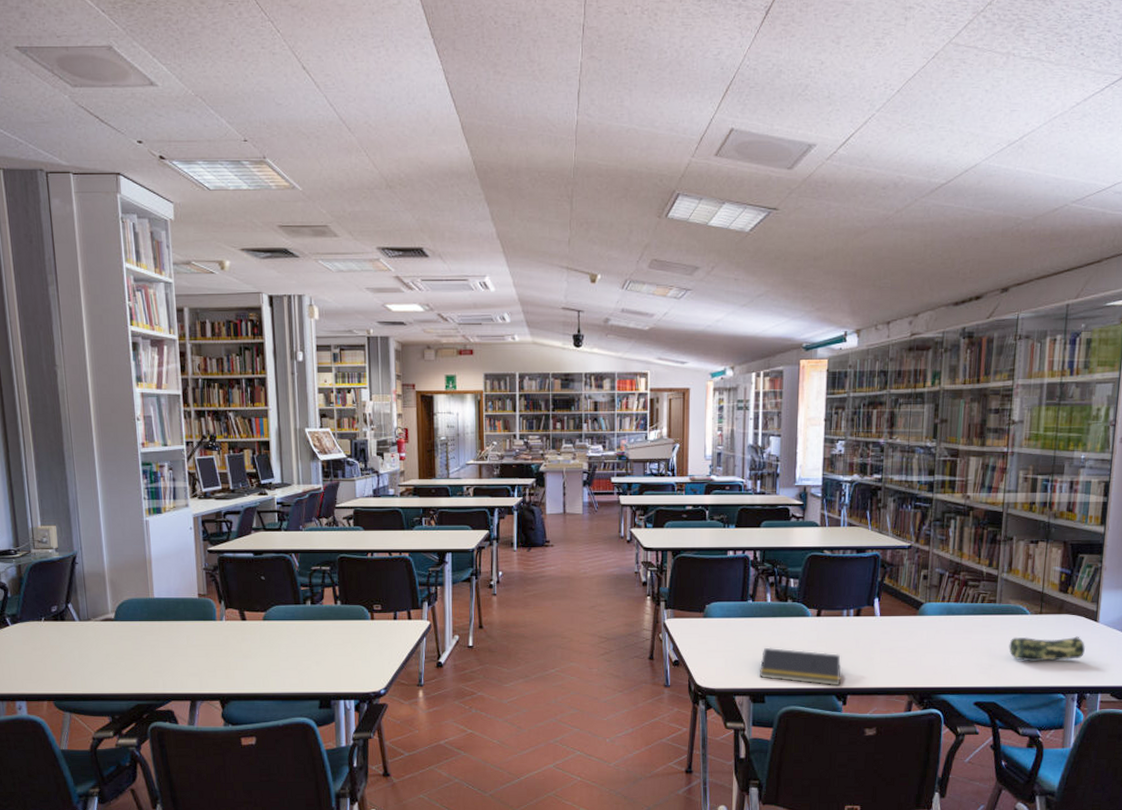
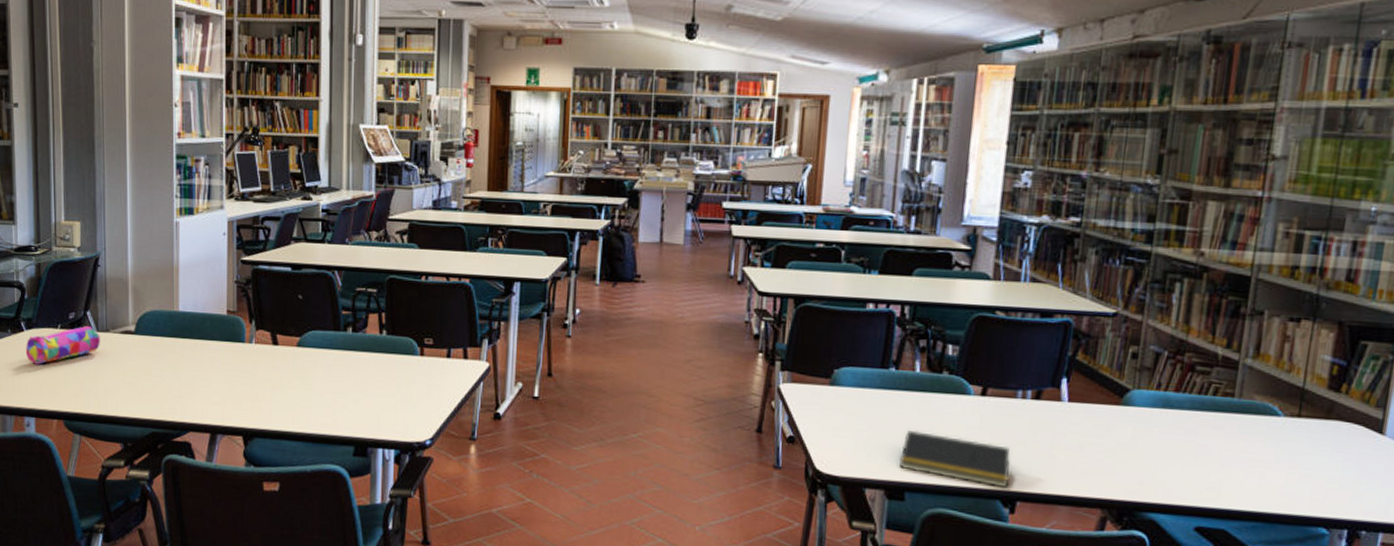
pencil case: none [12,617,84,654] -> present [25,326,101,365]
pencil case: present [1009,636,1085,662] -> none [1249,444,1363,483]

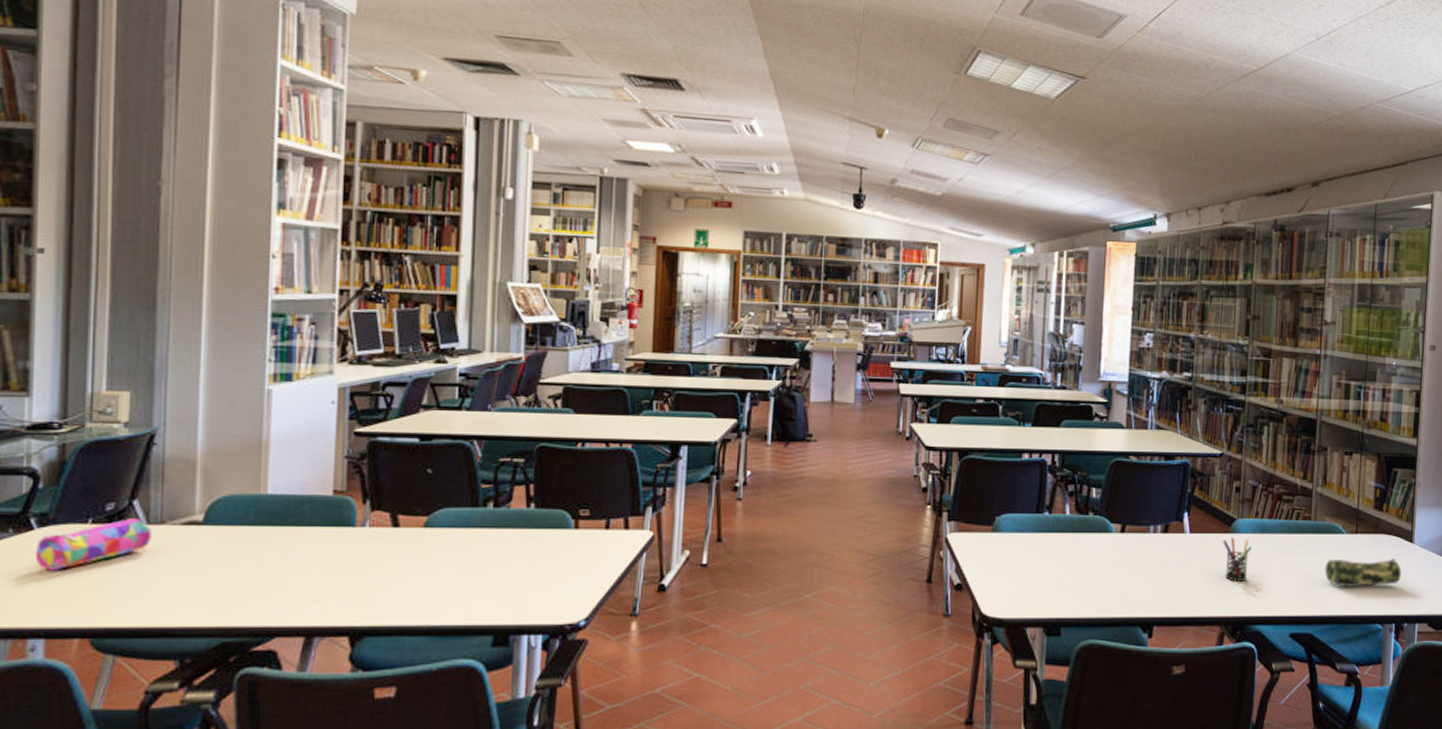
notepad: present [899,430,1011,488] -> none [1054,568,1148,615]
pen holder: none [1111,410,1149,462] -> present [1223,538,1252,581]
pencil case: none [1249,444,1363,483] -> present [1324,558,1401,587]

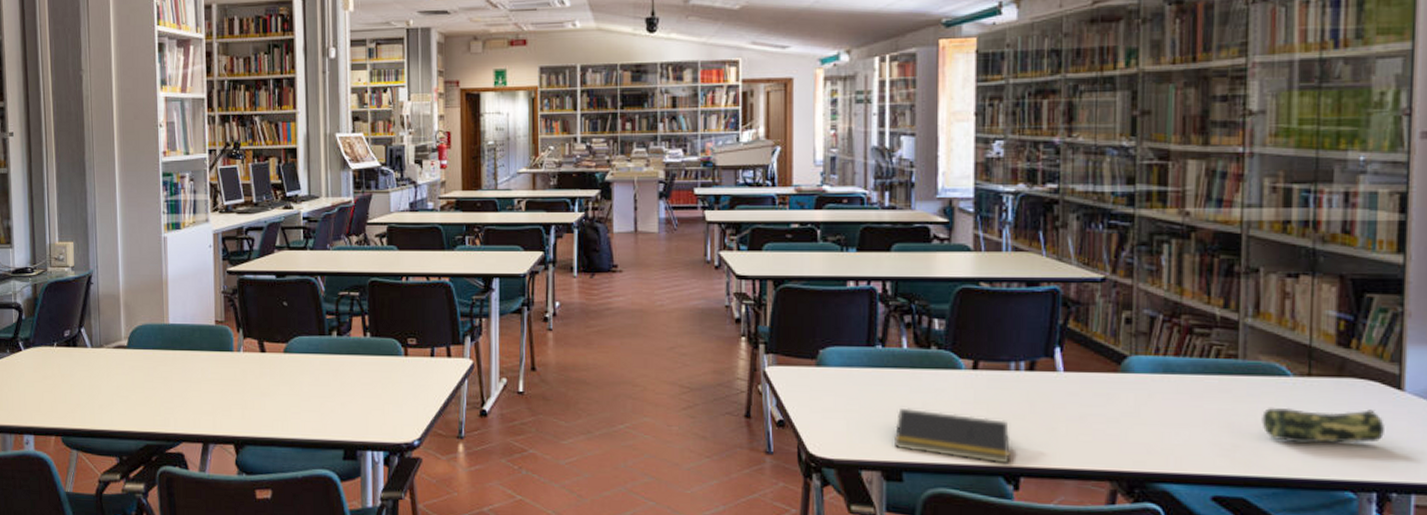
pencil case: present [34,519,153,571] -> none [23,343,95,383]
notepad: none [1054,568,1148,615] -> present [893,408,1011,464]
pen holder: present [1223,538,1252,581] -> none [1110,378,1151,430]

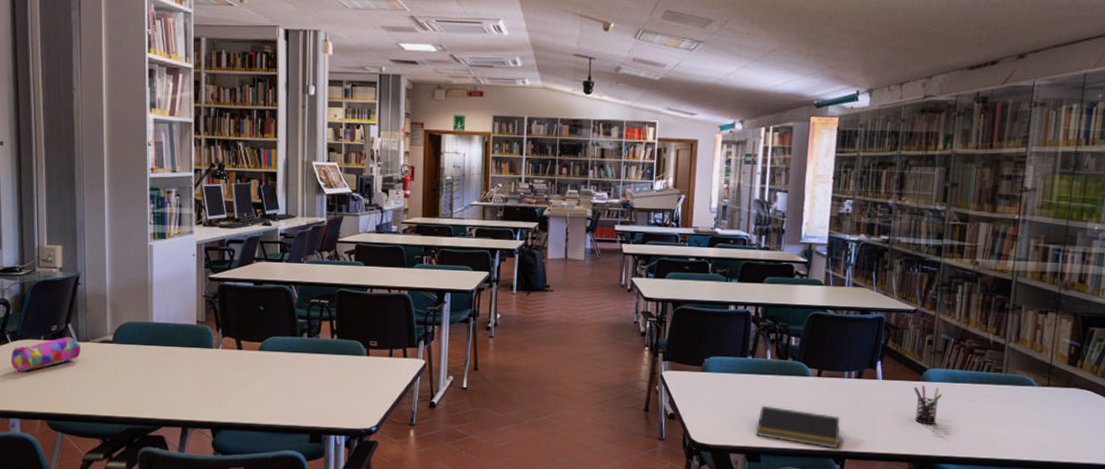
pencil case: none [23,343,95,383] -> present [10,337,82,372]
pen holder: none [1110,378,1151,430] -> present [914,385,942,425]
pencil case: present [1262,407,1384,444] -> none [1014,408,1094,436]

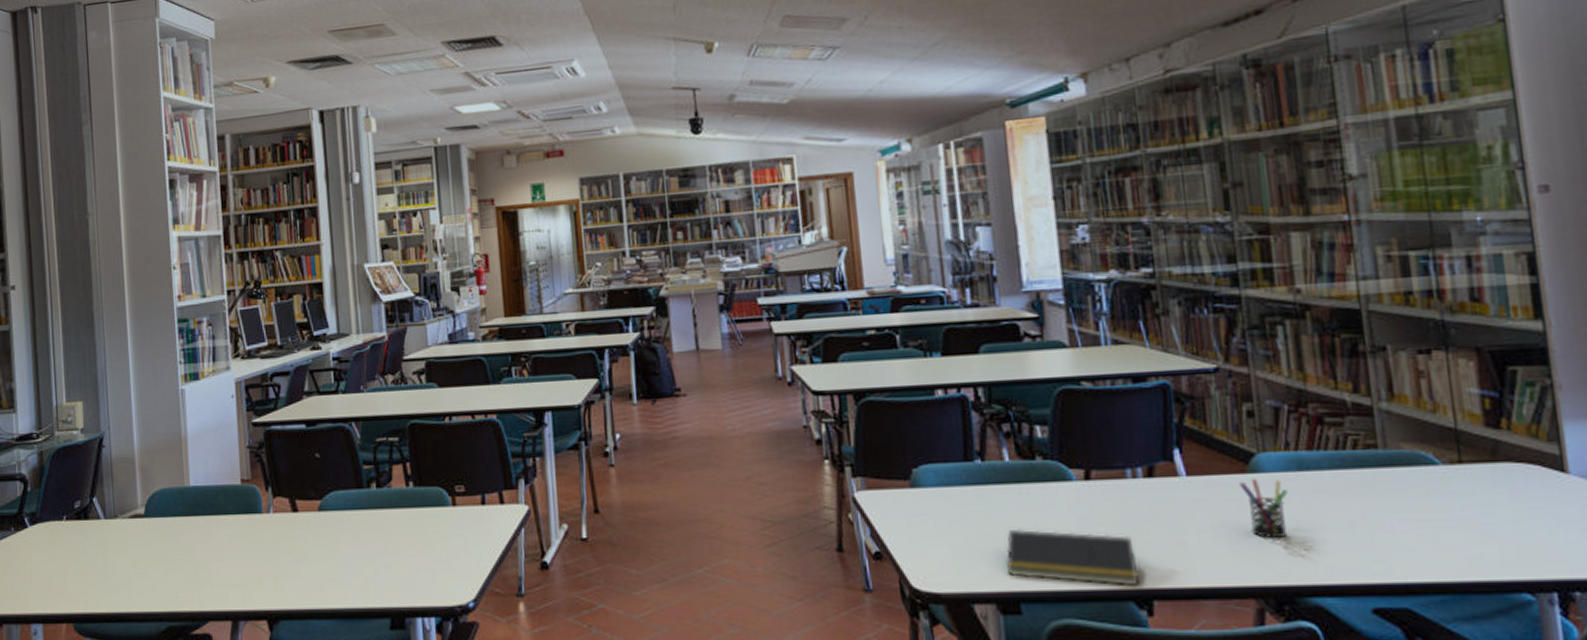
pencil case: present [10,337,82,372] -> none [30,514,109,563]

